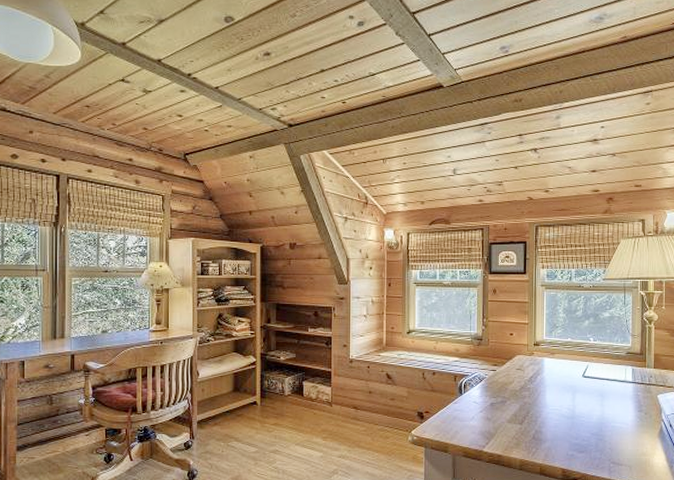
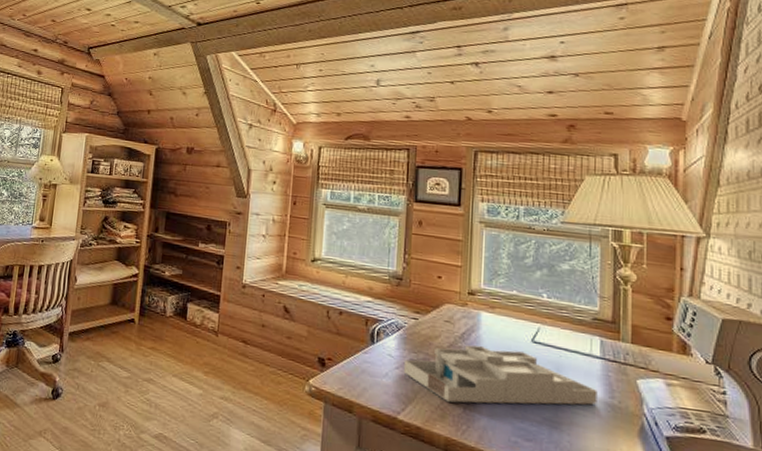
desk organizer: none [486,385,630,432] -> present [403,345,597,405]

